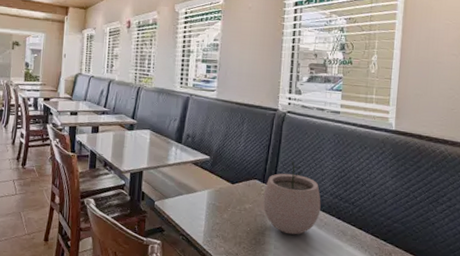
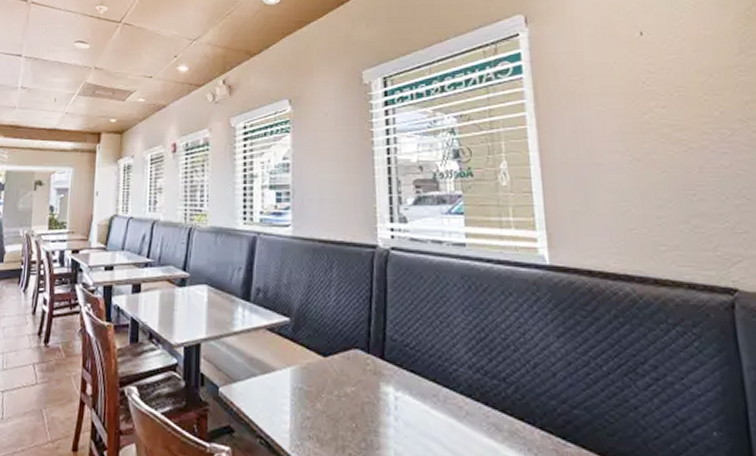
plant pot: present [263,160,321,235] -> none [370,317,457,433]

